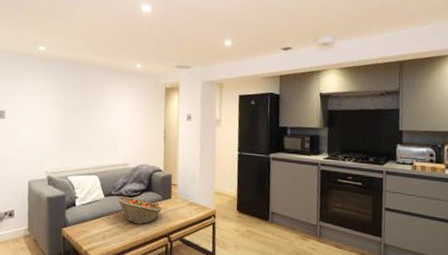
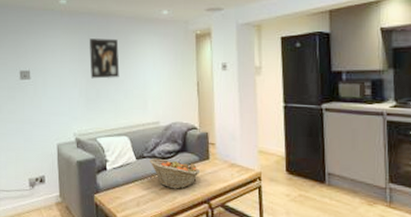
wall art: none [65,84,94,123] -> present [90,38,120,79]

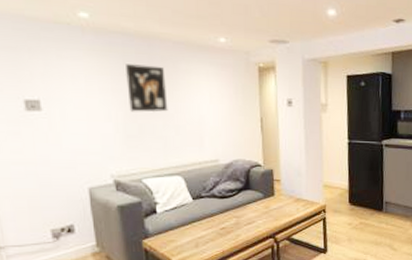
fruit basket: present [149,158,201,190] -> none [208,197,265,227]

